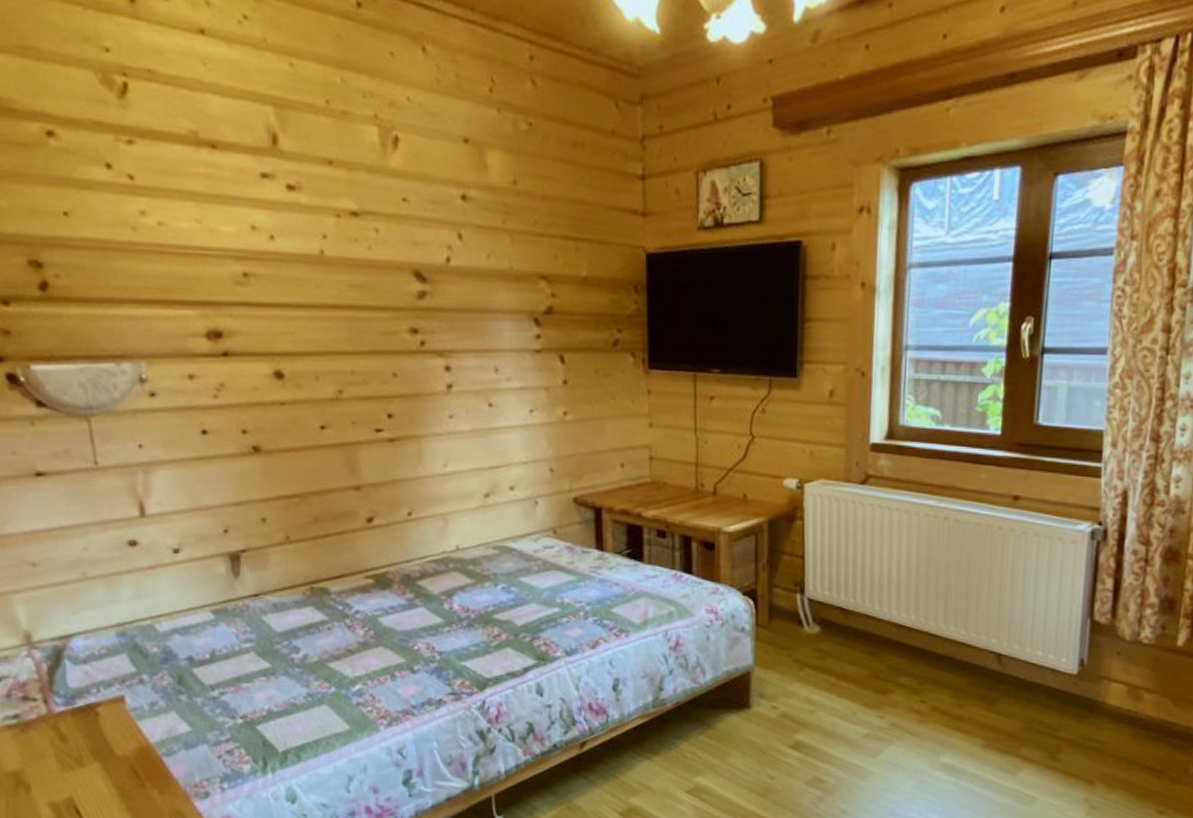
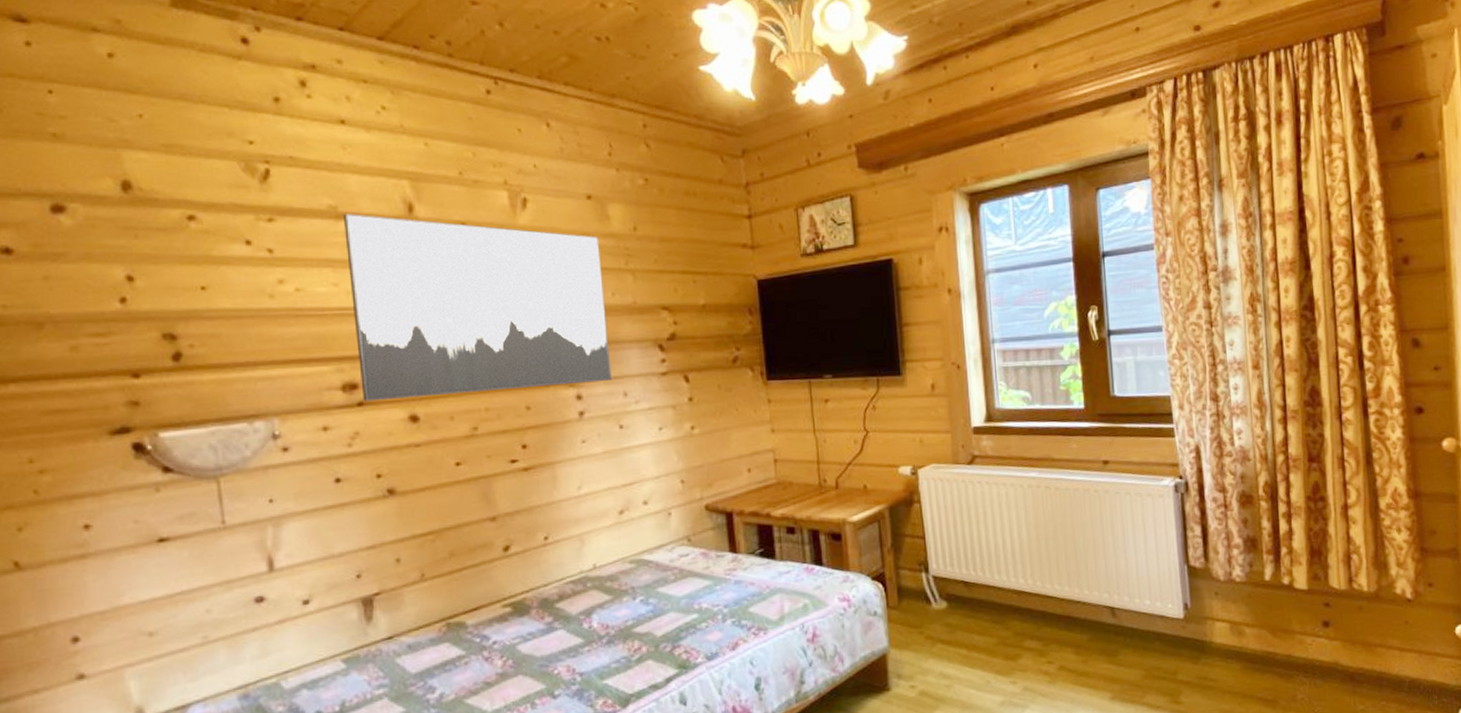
wall art: none [204,140,483,354] -> present [342,213,612,402]

